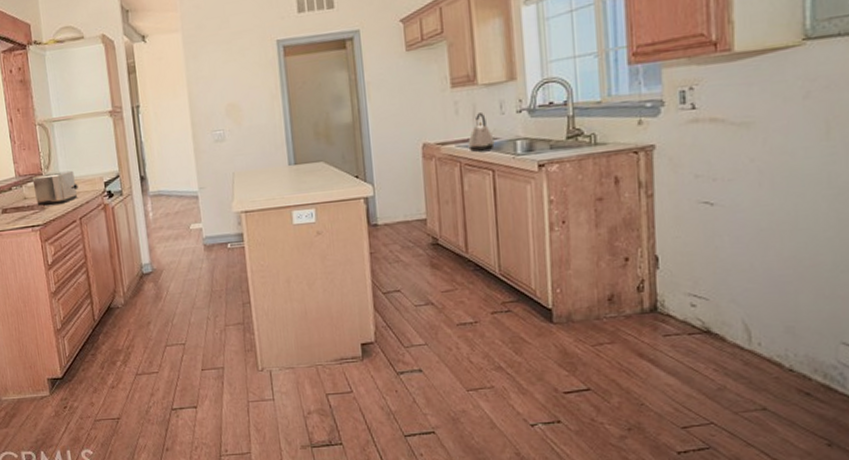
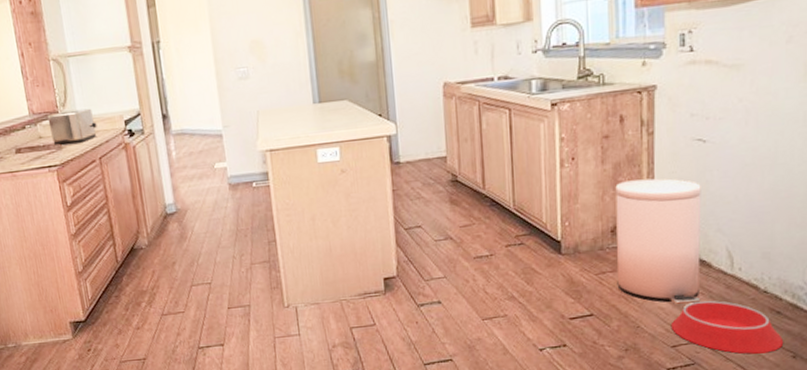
kettle: present [468,113,495,153] -> none [486,52,512,92]
pedal bin: none [612,243,715,381] -> present [615,178,702,304]
pet bowl: none [679,378,816,440] -> present [670,300,784,354]

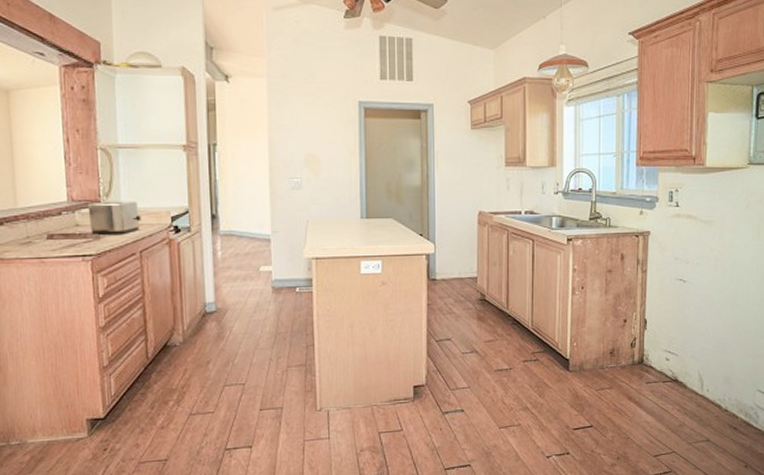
pedal bin: present [615,178,702,304] -> none [613,309,681,419]
pet bowl: present [670,300,784,354] -> none [654,416,739,464]

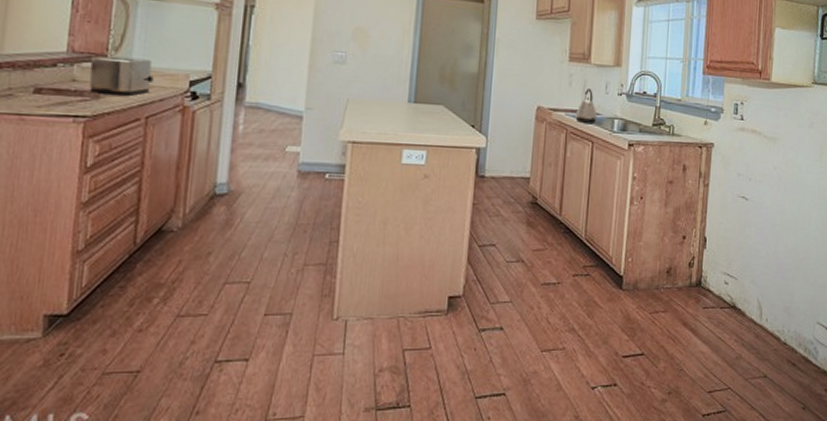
kettle: none [515,190,536,224] -> present [575,89,598,125]

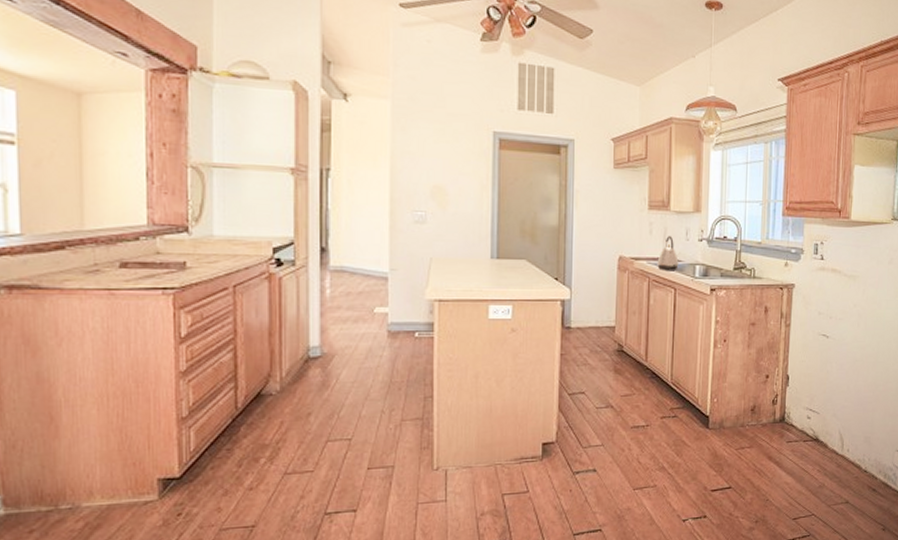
toaster: present [89,55,154,96] -> none [172,227,237,265]

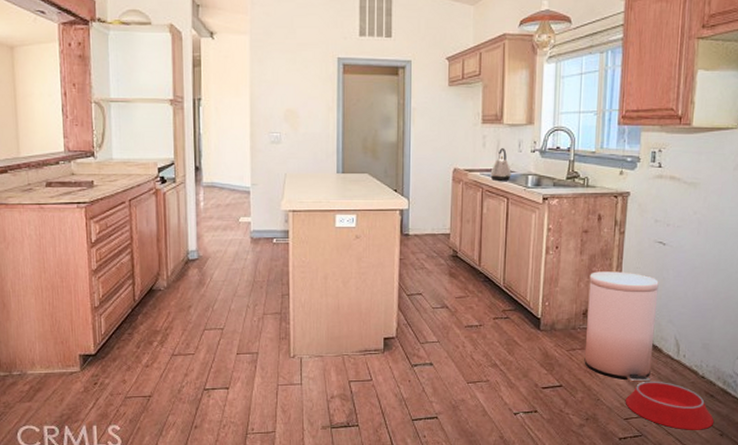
pedal bin: none [753,365,823,480] -> present [584,271,659,382]
pet bowl: none [793,477,877,527] -> present [625,381,715,430]

